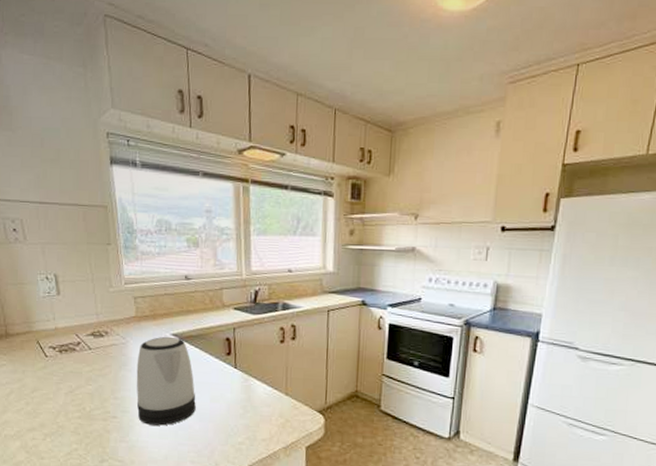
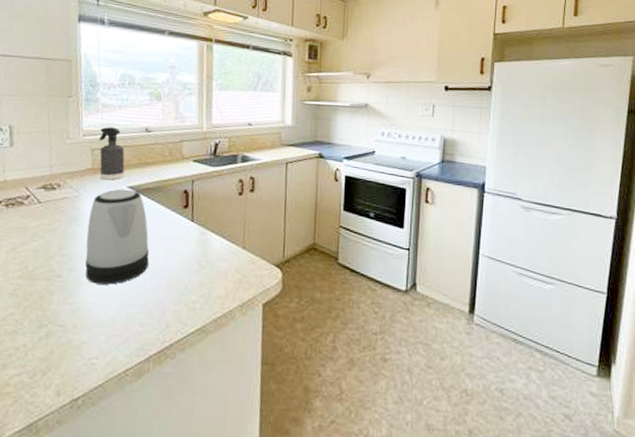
spray bottle: none [141,275,168,328] -> present [99,127,125,180]

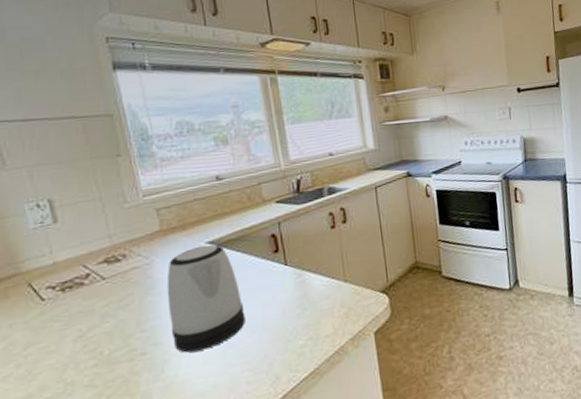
spray bottle: present [99,127,125,180] -> none [163,181,201,240]

